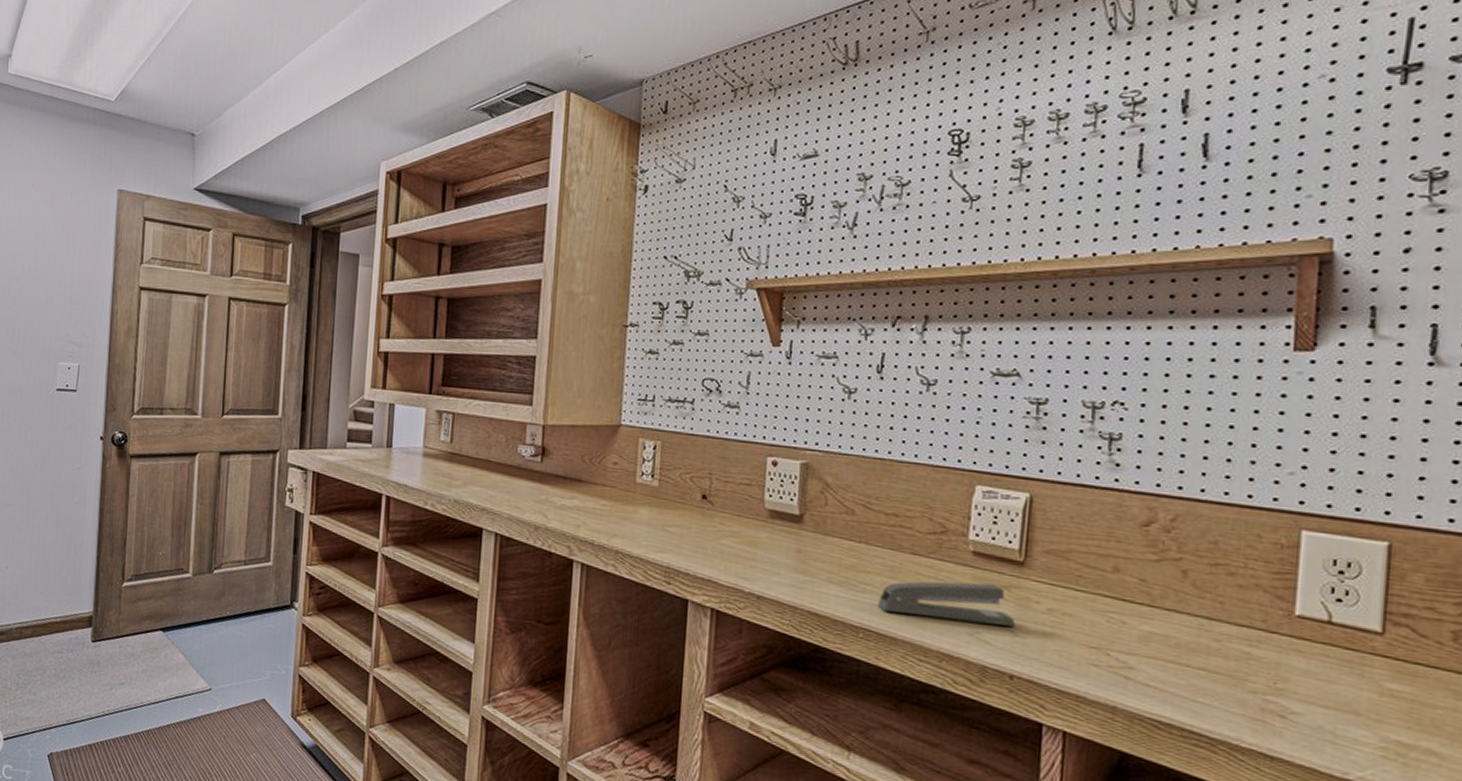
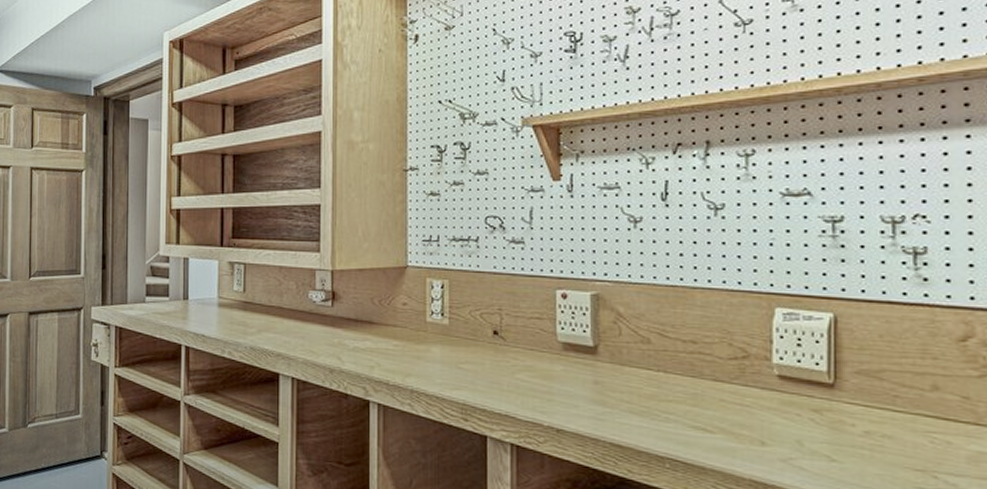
stapler: present [878,581,1016,627] -> none [683,407,831,451]

